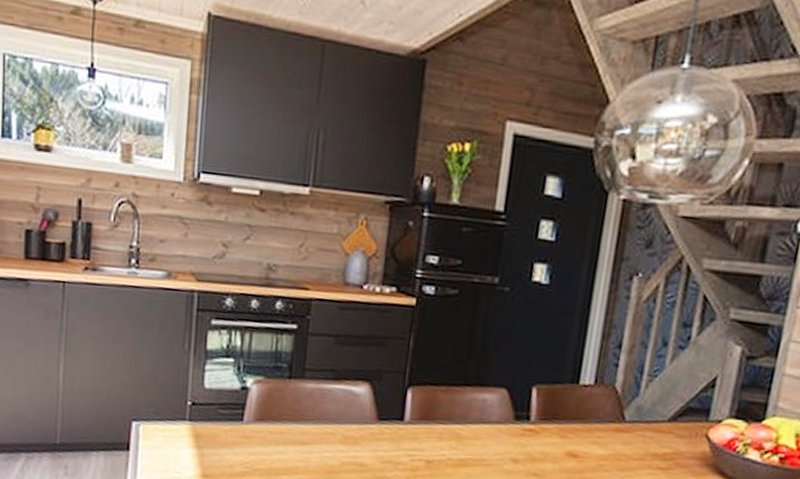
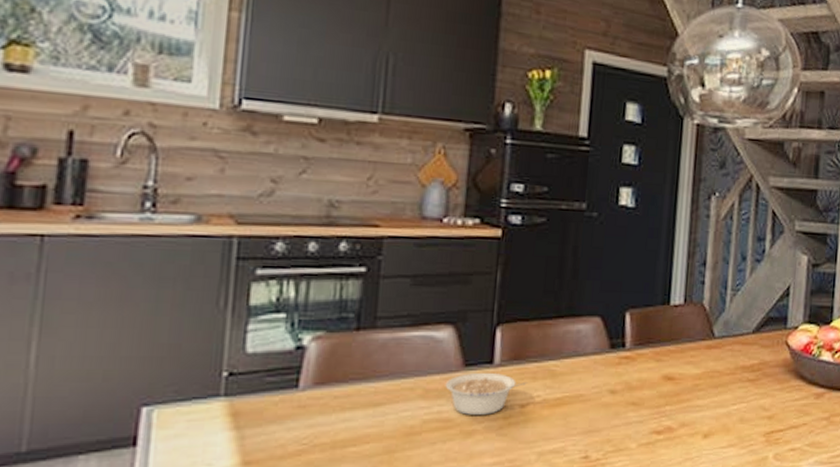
legume: none [361,426,435,465] -> present [445,372,528,415]

